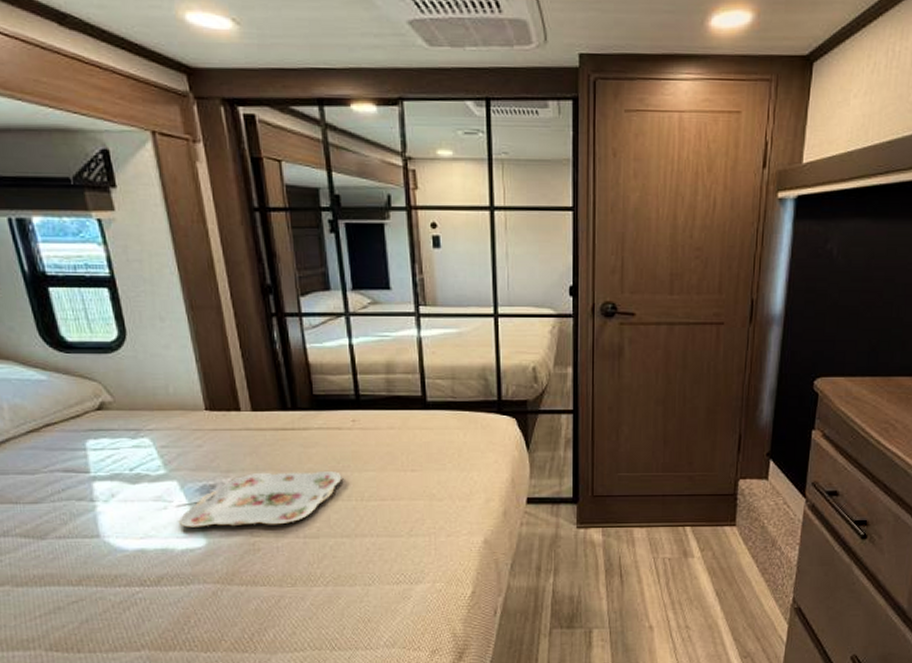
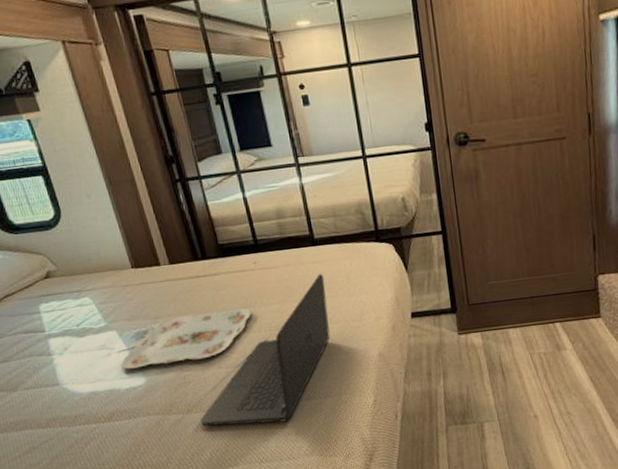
laptop: none [265,441,433,606] -> present [199,273,331,426]

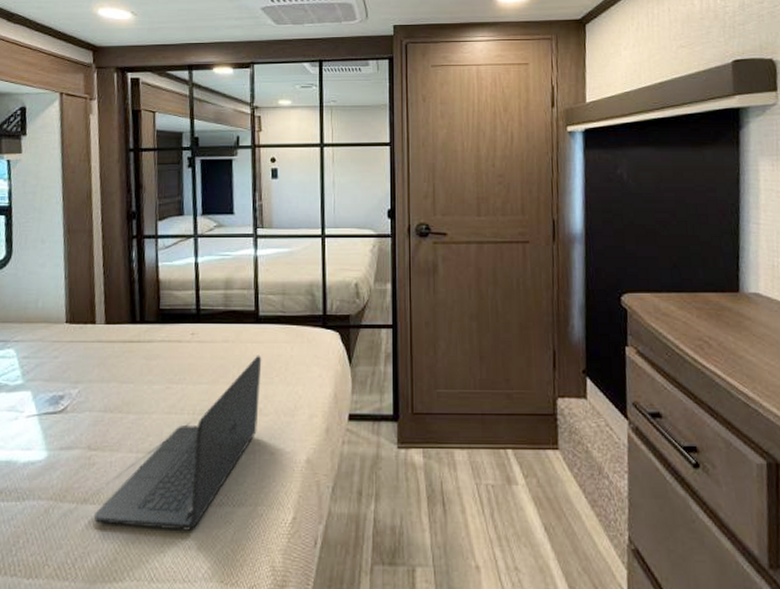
serving tray: present [121,308,251,370] -> none [25,383,178,439]

